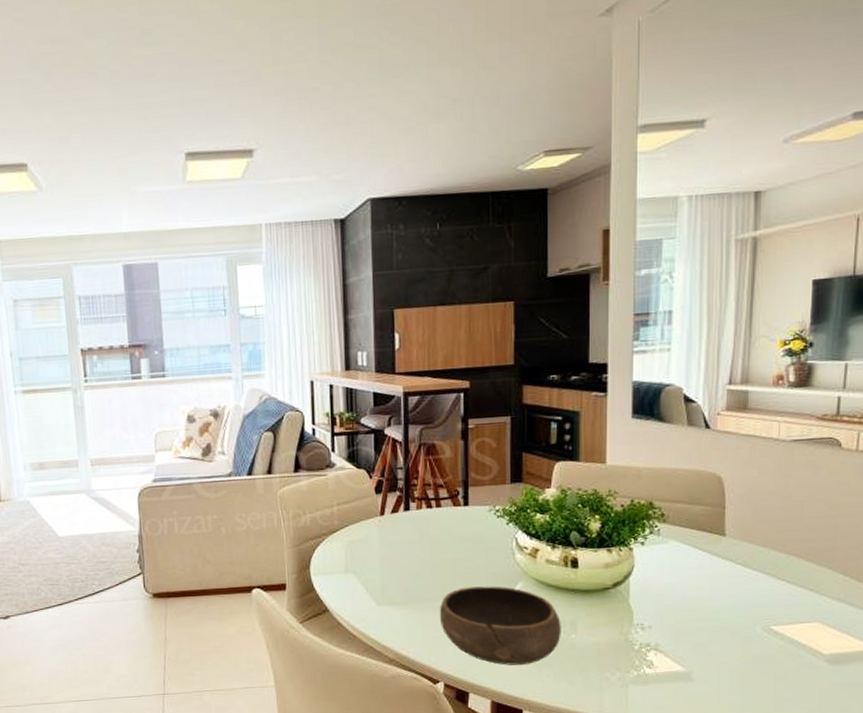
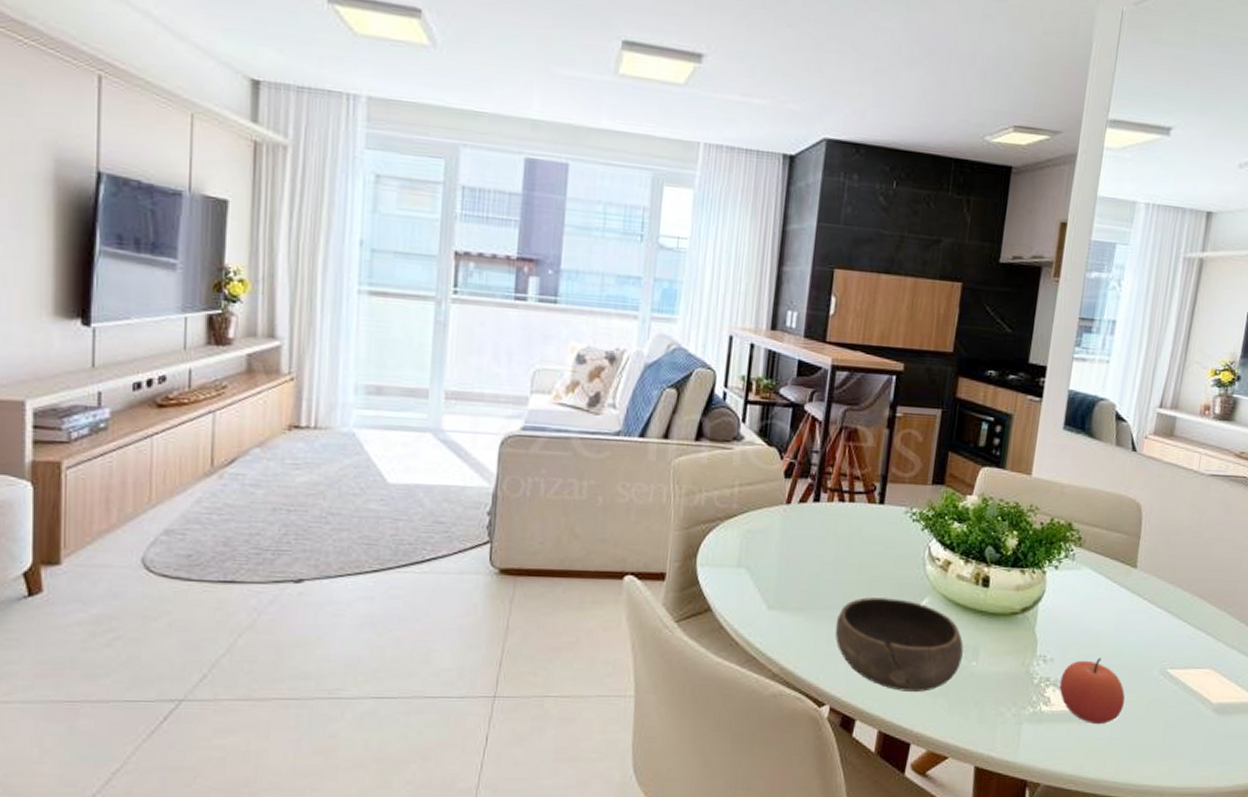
apple: none [661,621,730,682] -> present [1059,658,1125,724]

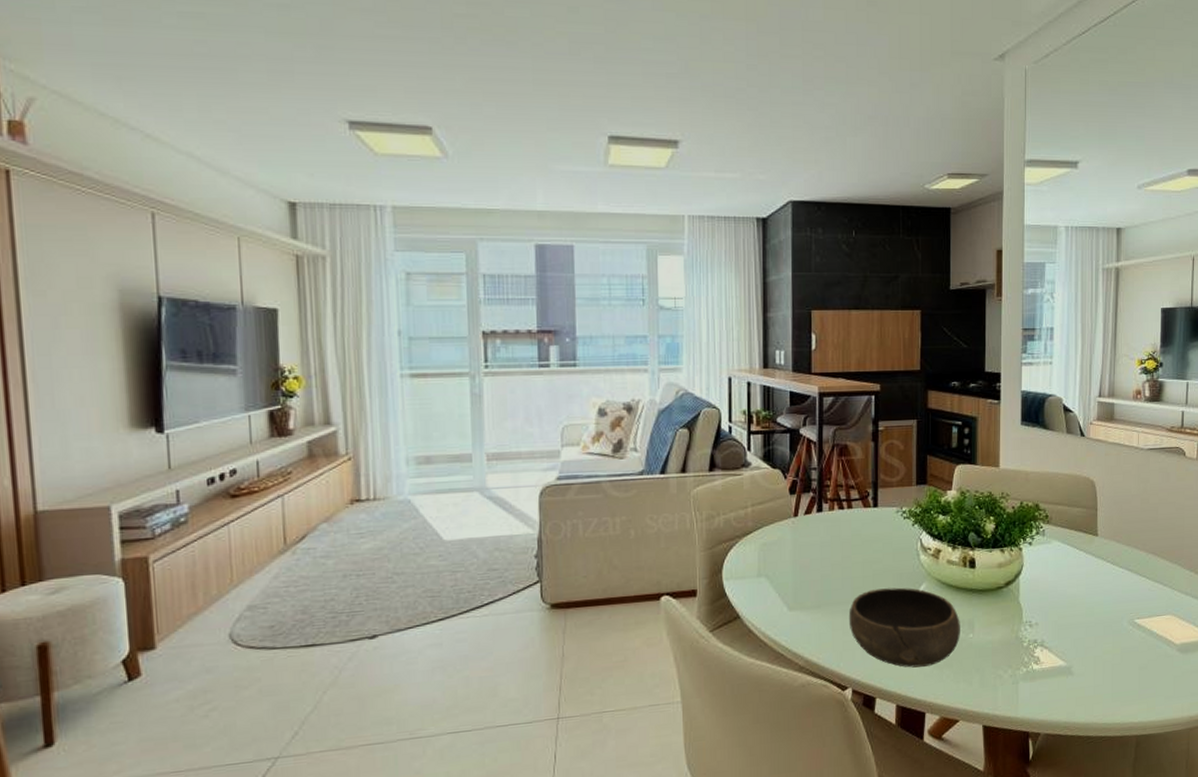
apple: present [1059,658,1125,724] -> none [1046,617,1103,675]

